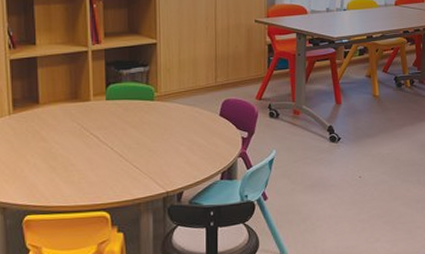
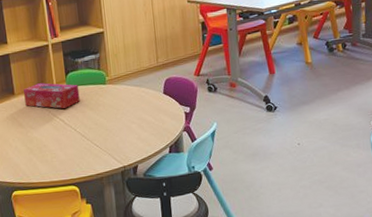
tissue box: none [51,93,121,124] -> present [23,83,80,109]

